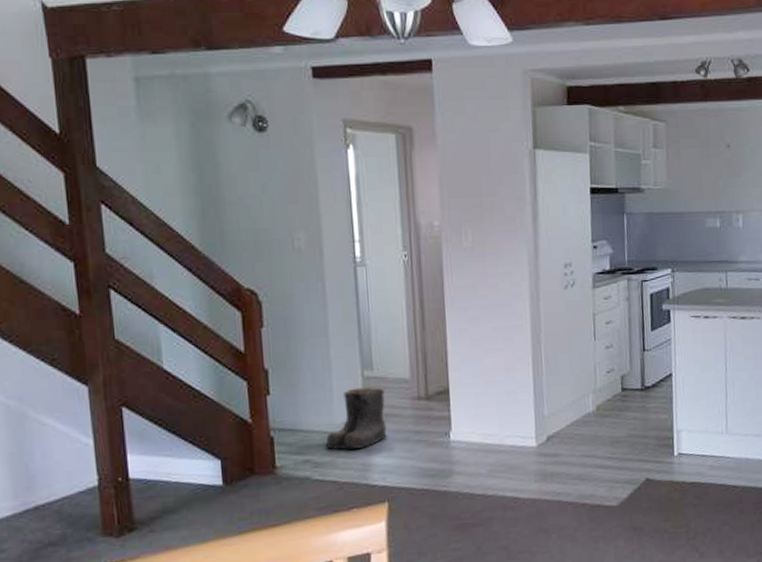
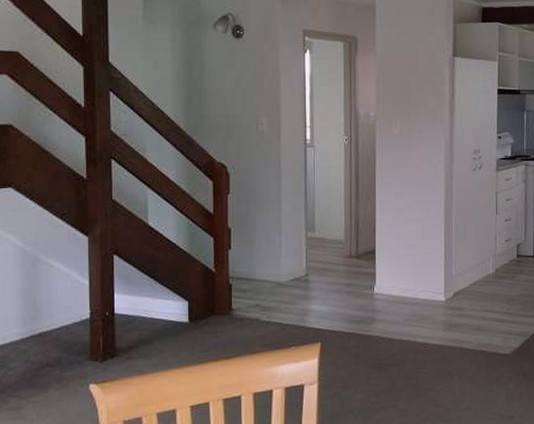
boots: present [325,387,387,450] -> none [273,246,323,297]

